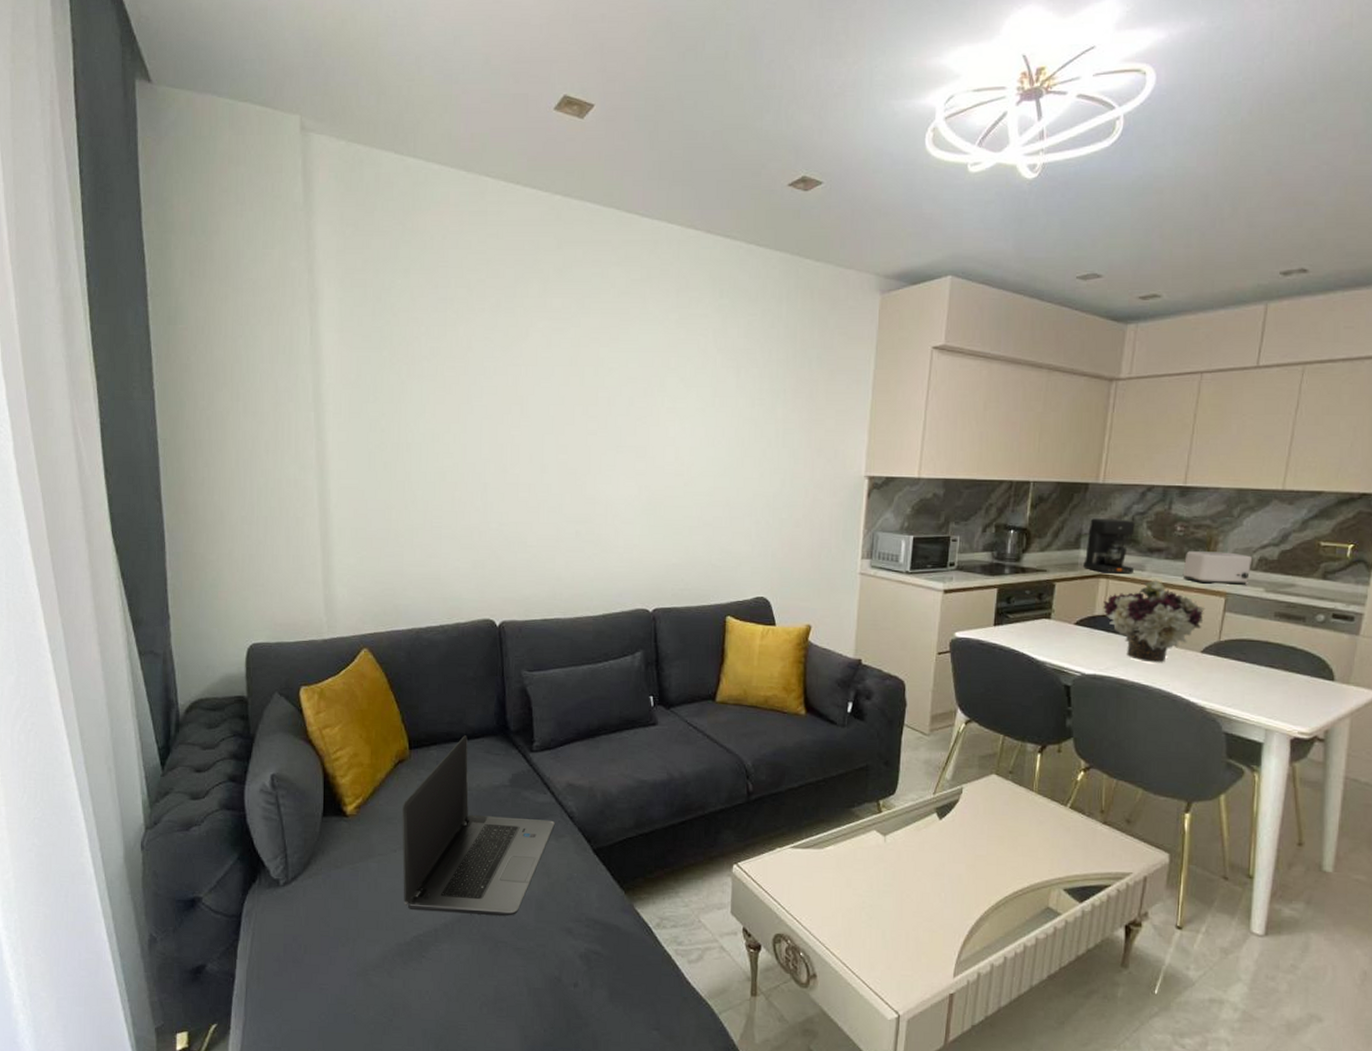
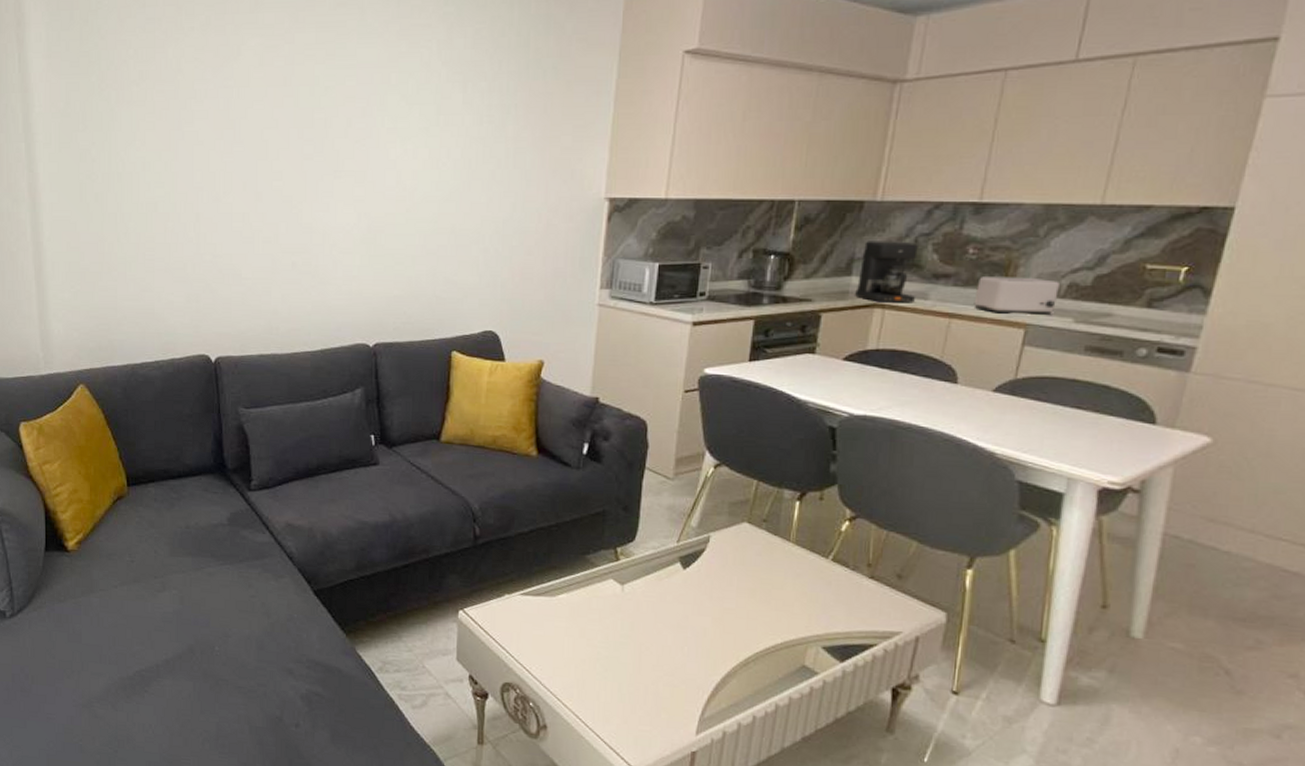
laptop computer: present [402,735,555,916] -> none [122,473,274,655]
flower arrangement: present [1103,580,1206,663] -> none [877,309,1000,403]

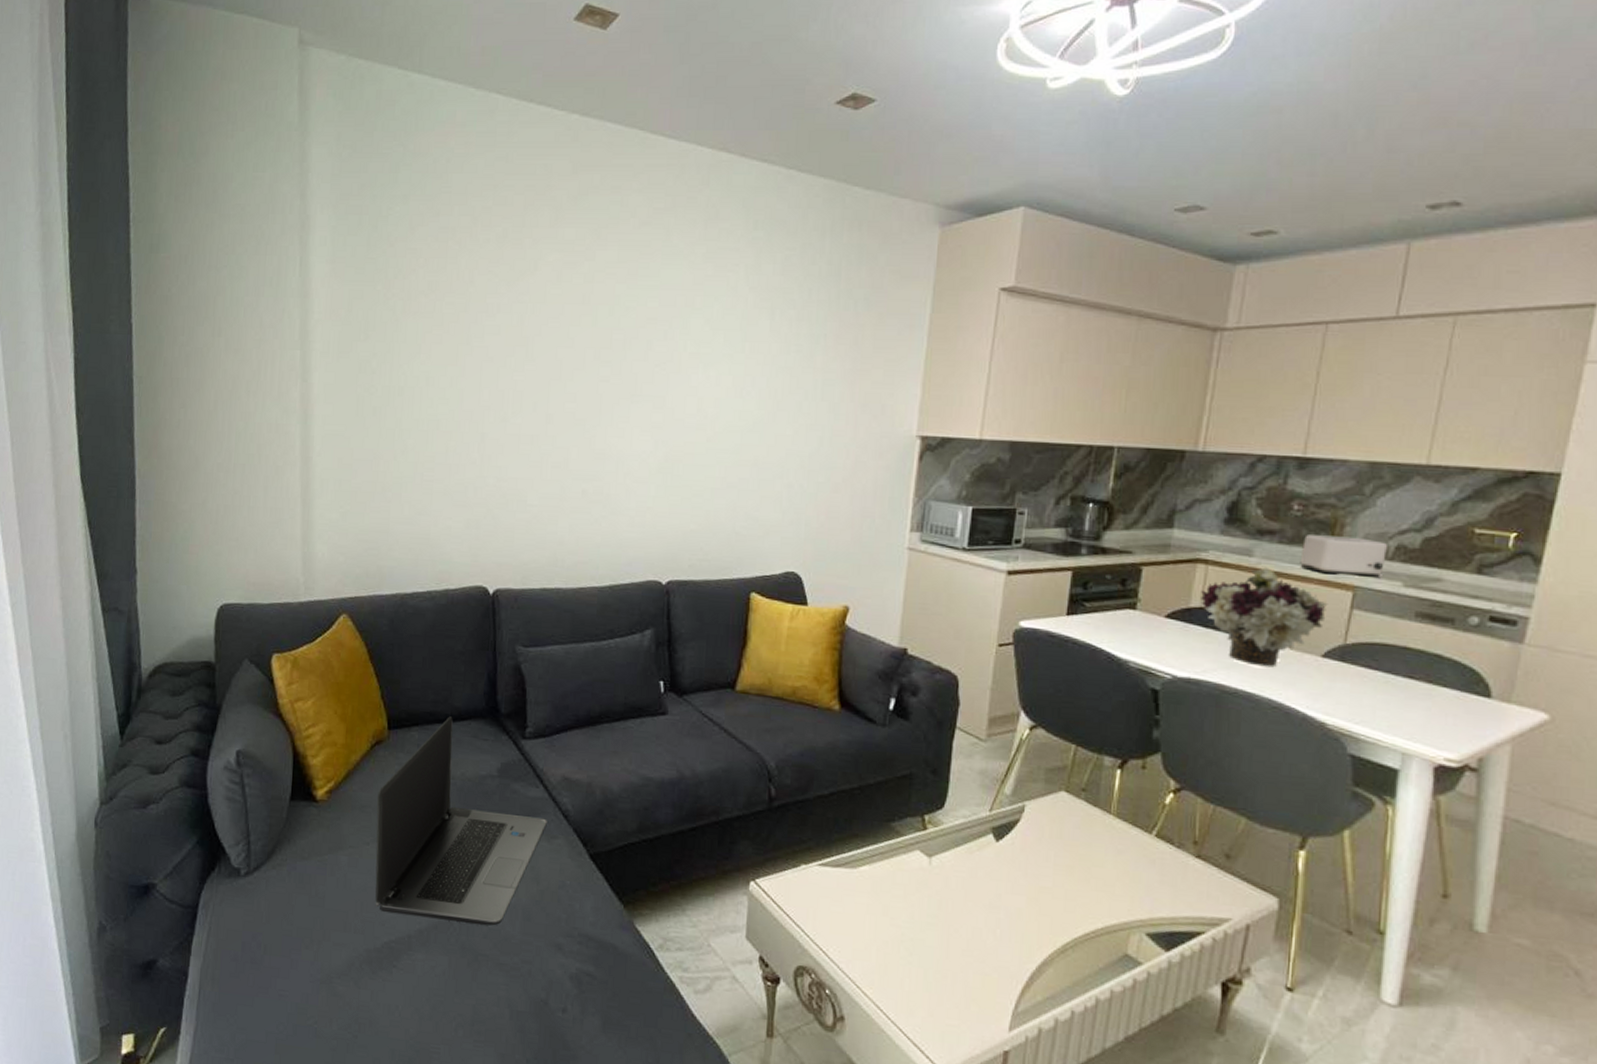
laptop computer: none [122,473,274,655] -> present [375,716,547,926]
coffee maker: present [855,241,918,303] -> none [1177,492,1242,560]
flower arrangement: none [877,309,1000,403] -> present [1201,567,1328,668]

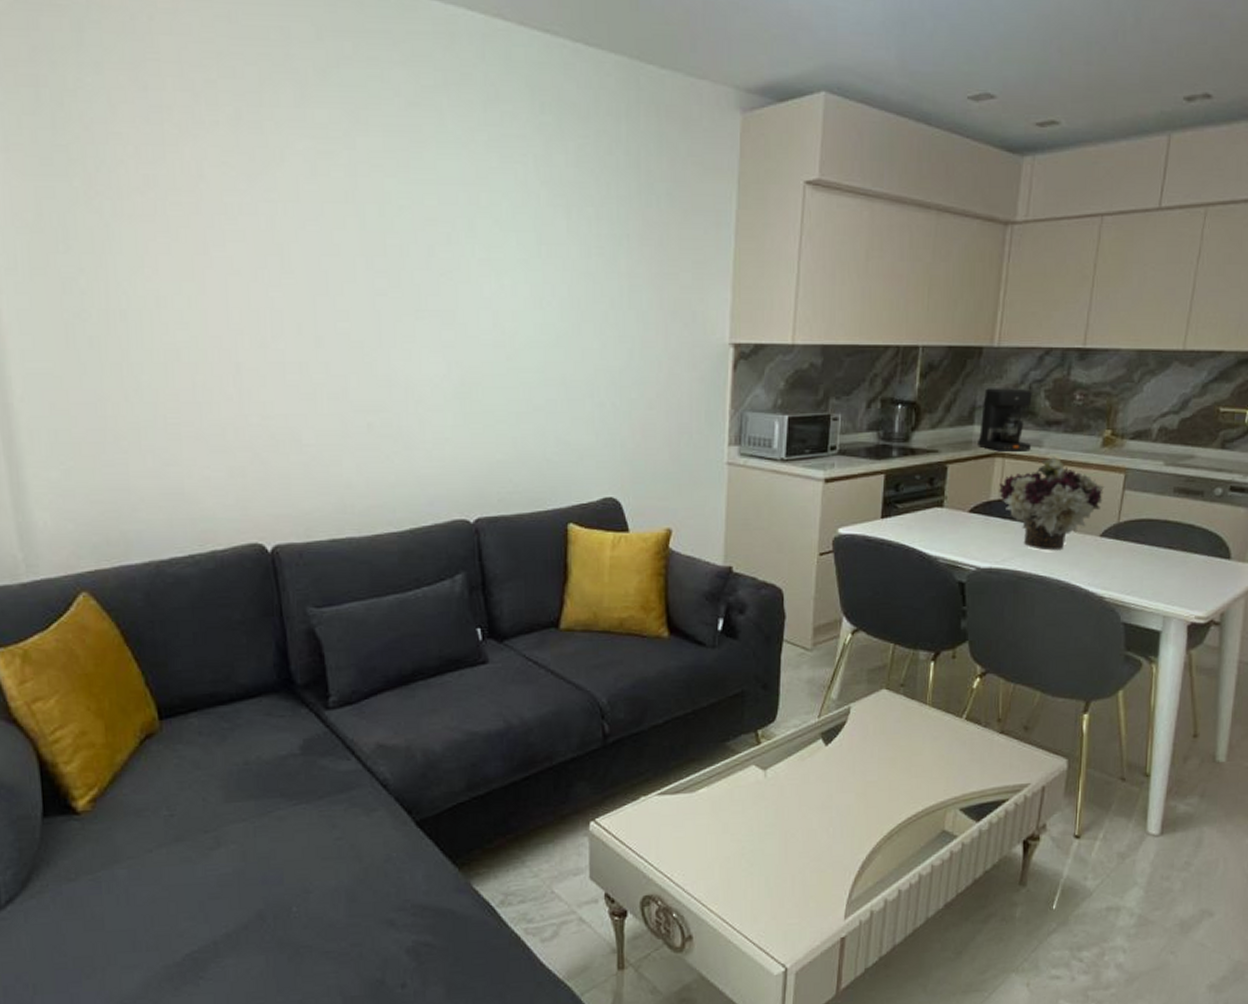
laptop computer: present [375,716,547,926] -> none [156,696,364,922]
coffee maker: none [1177,492,1242,560] -> present [978,388,1032,452]
toaster: present [1300,535,1387,577] -> none [1082,422,1152,459]

